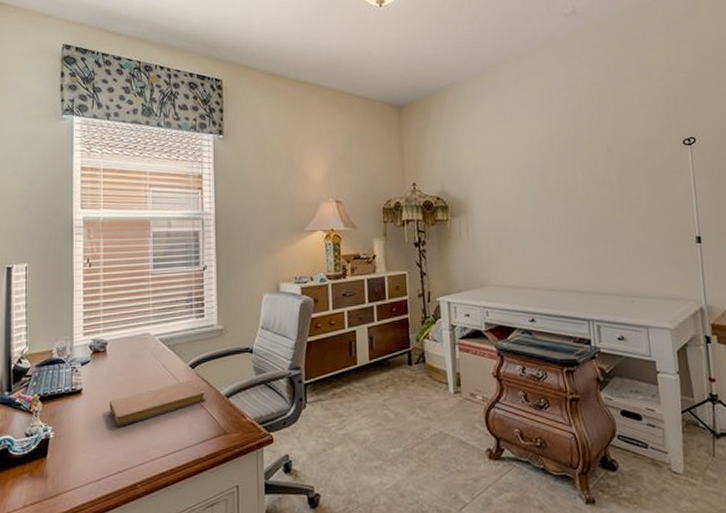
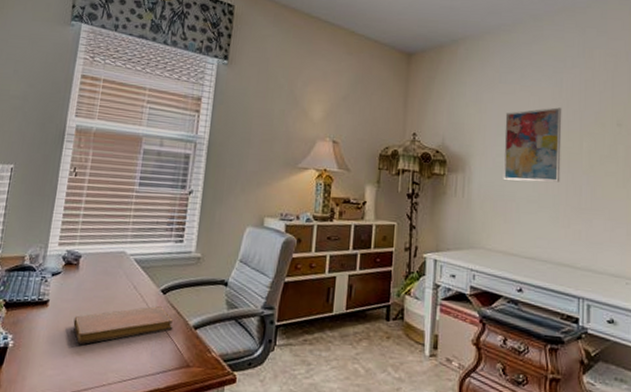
wall art: none [499,141,559,218] -> present [503,107,562,182]

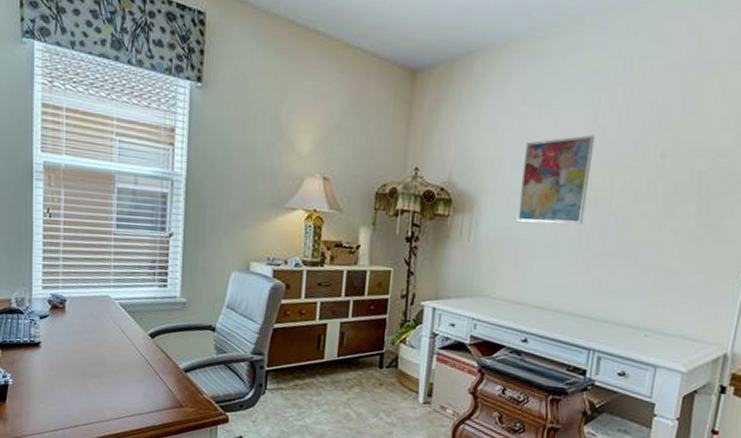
notebook: present [73,305,173,344] -> none [67,348,164,384]

